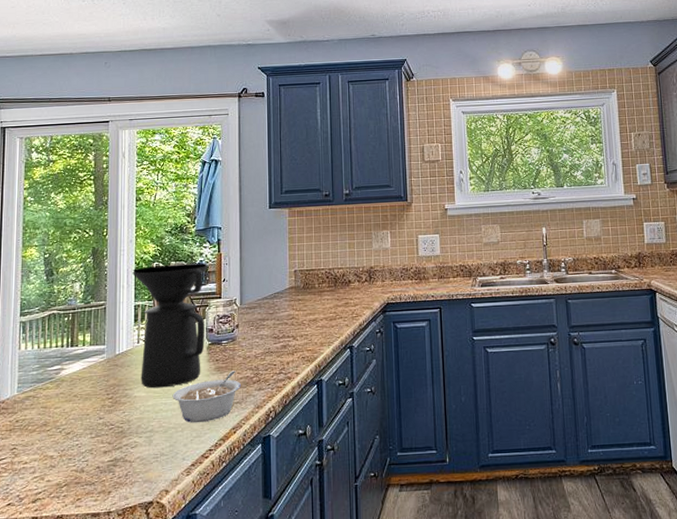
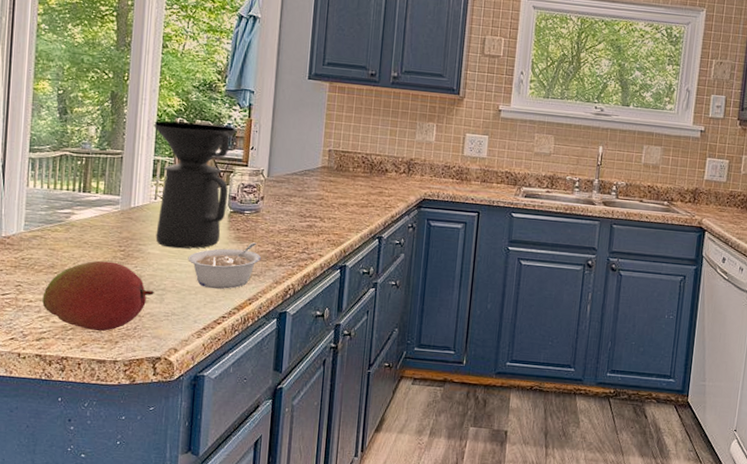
fruit: none [37,411,142,484] -> present [42,260,154,332]

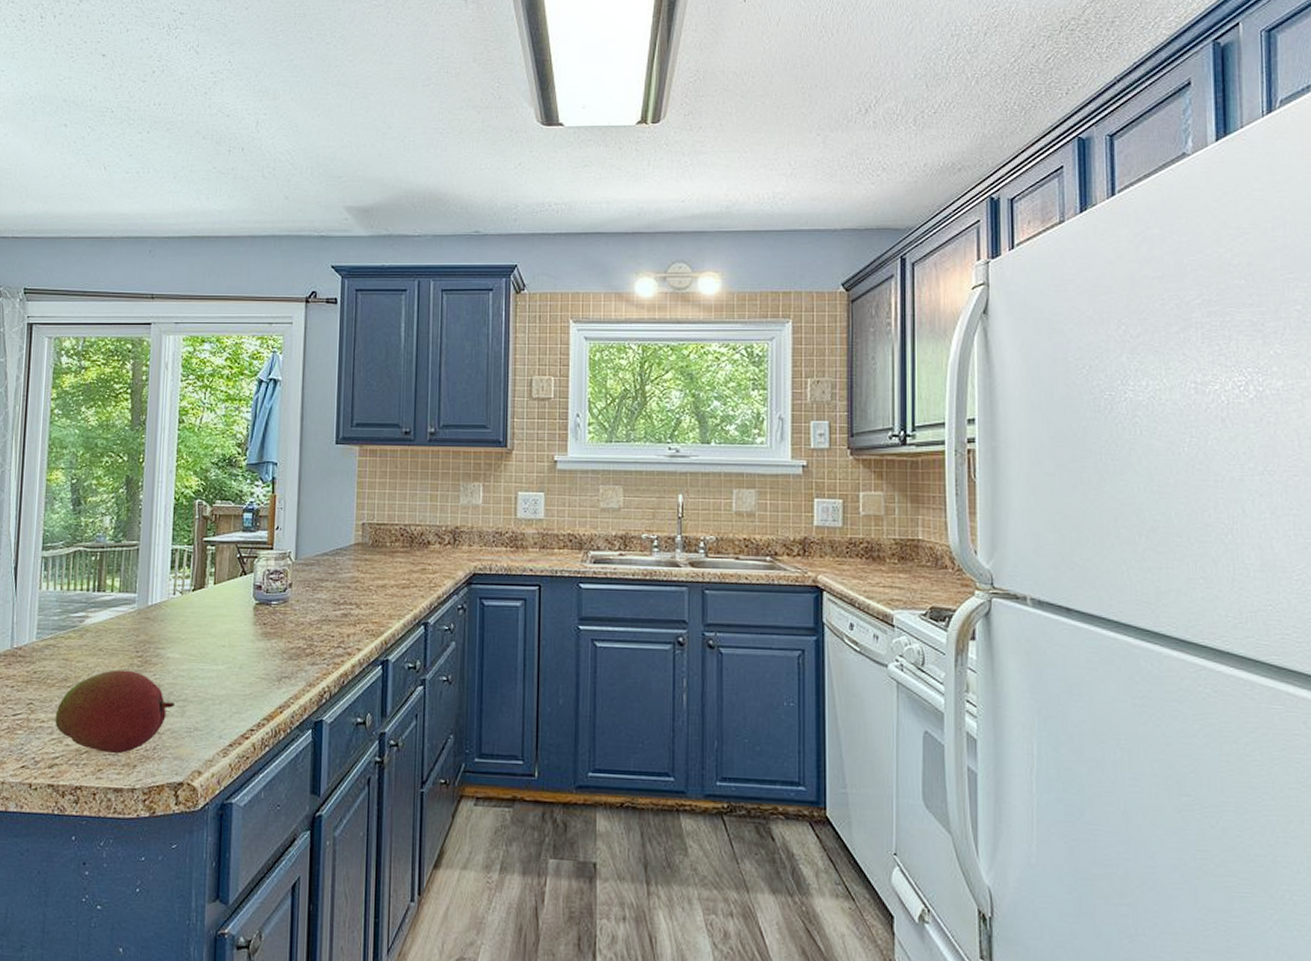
coffee maker: present [154,121,236,249] -> none [171,503,259,651]
legume: present [188,242,261,290] -> none [210,638,291,697]

